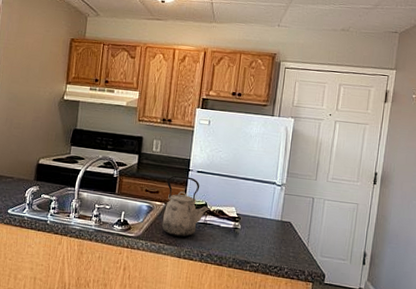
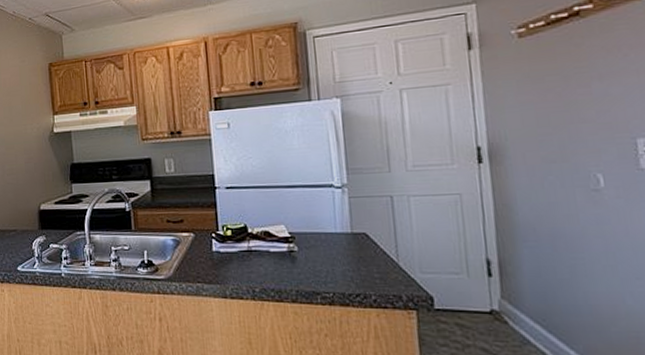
kettle: present [161,175,210,237] -> none [191,196,252,272]

